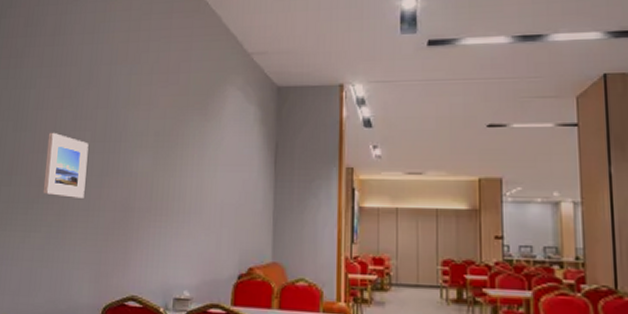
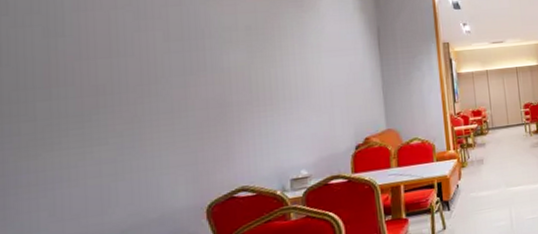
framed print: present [42,132,89,198] -> none [100,35,164,104]

